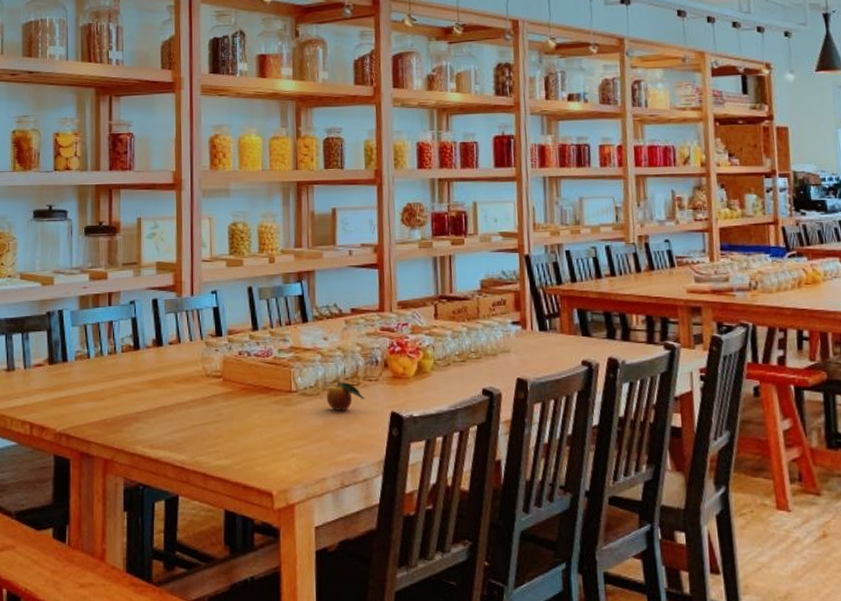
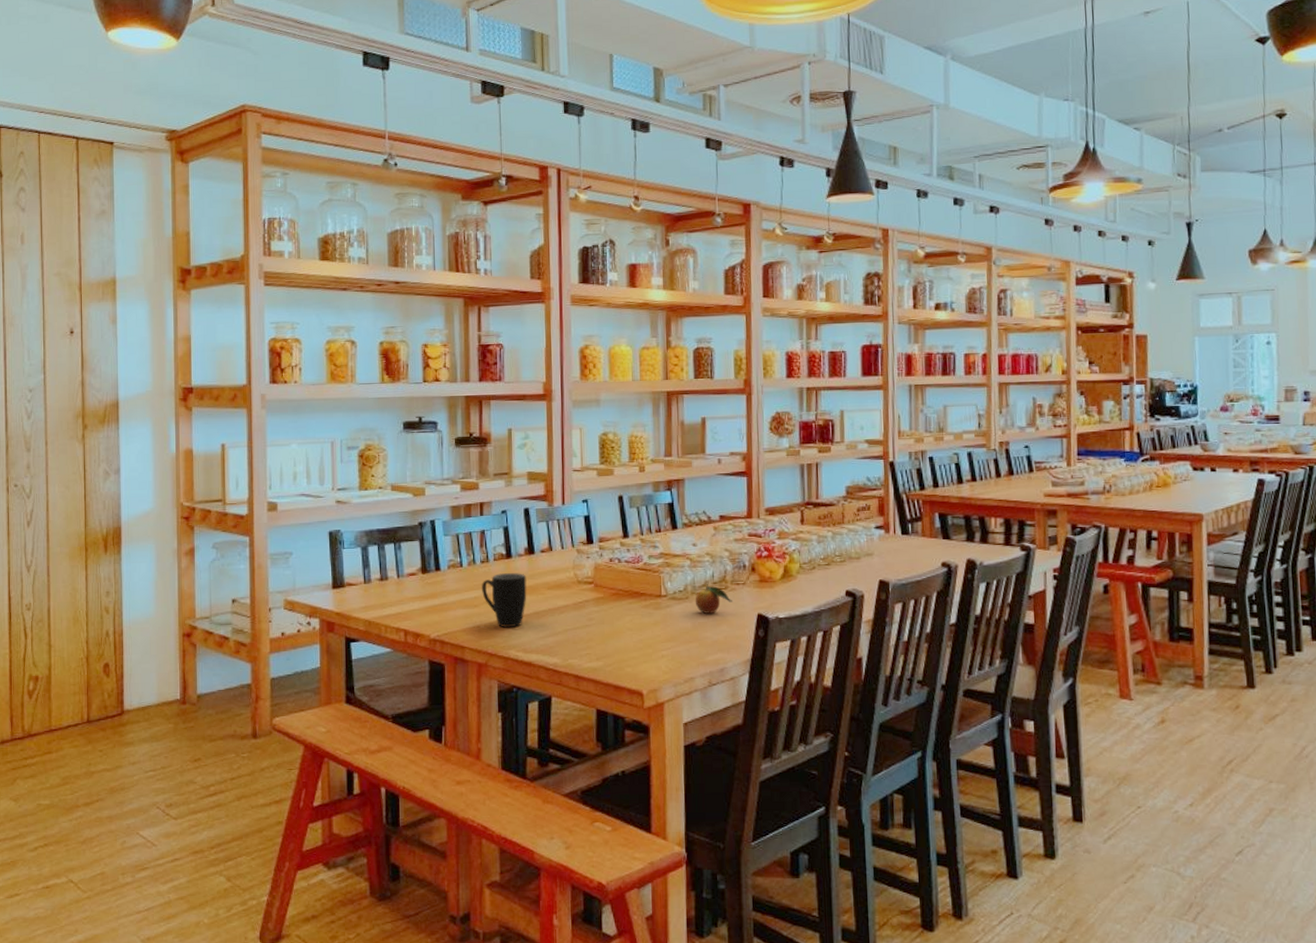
mug: none [109,365,155,421] -> present [482,573,527,627]

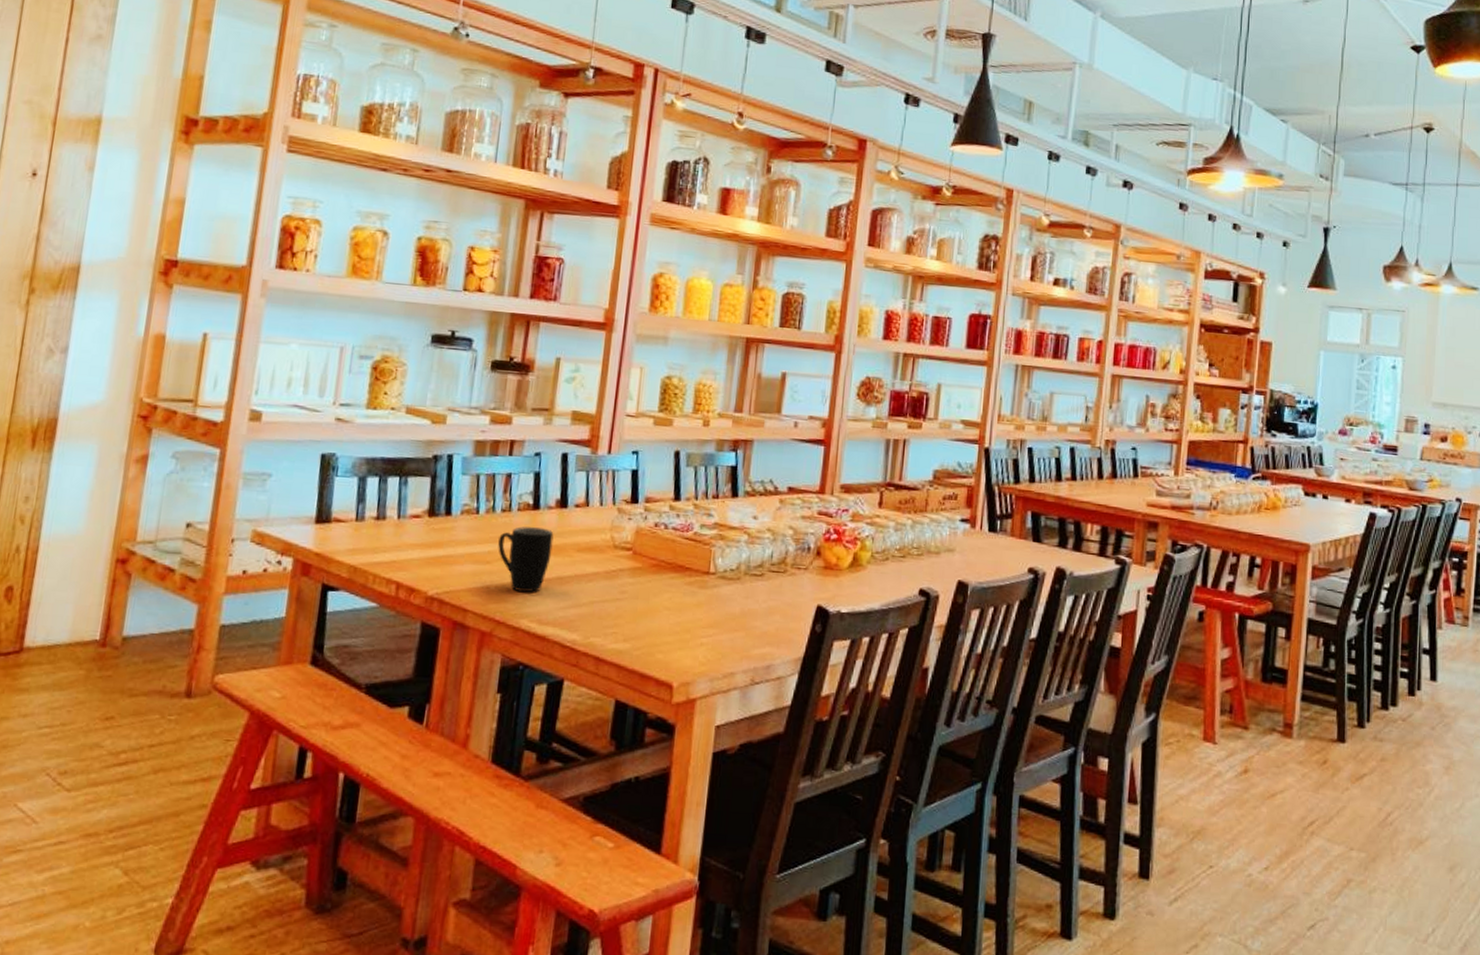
fruit: present [695,580,732,614] -> none [747,561,790,600]

